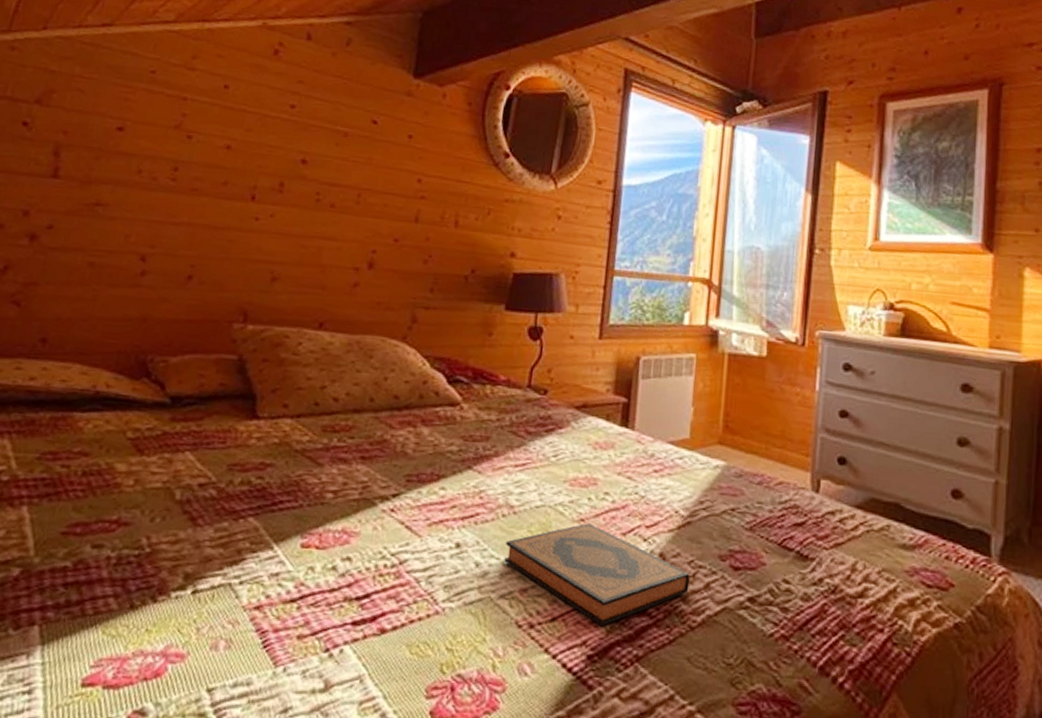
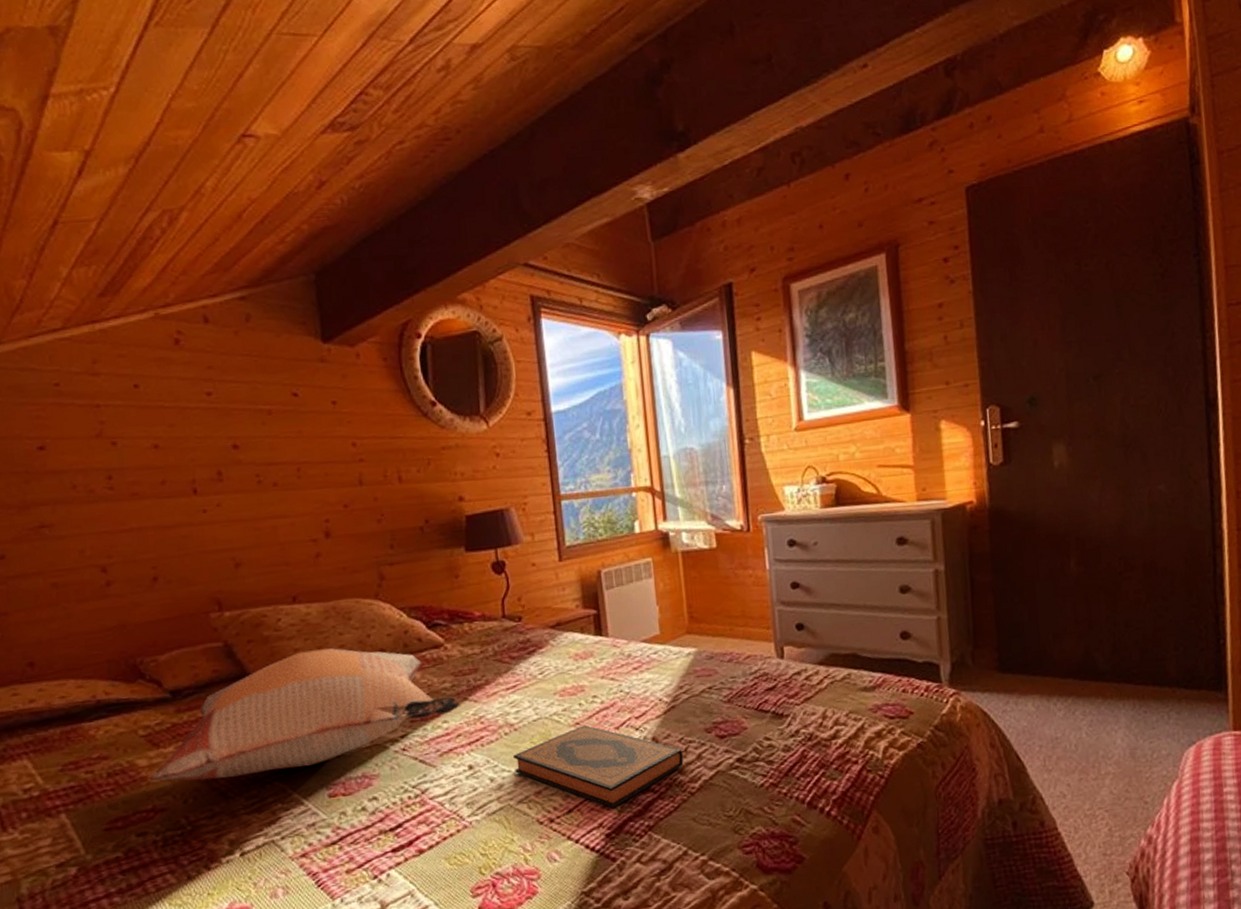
decorative pillow: none [123,381,463,507] -> present [150,648,460,782]

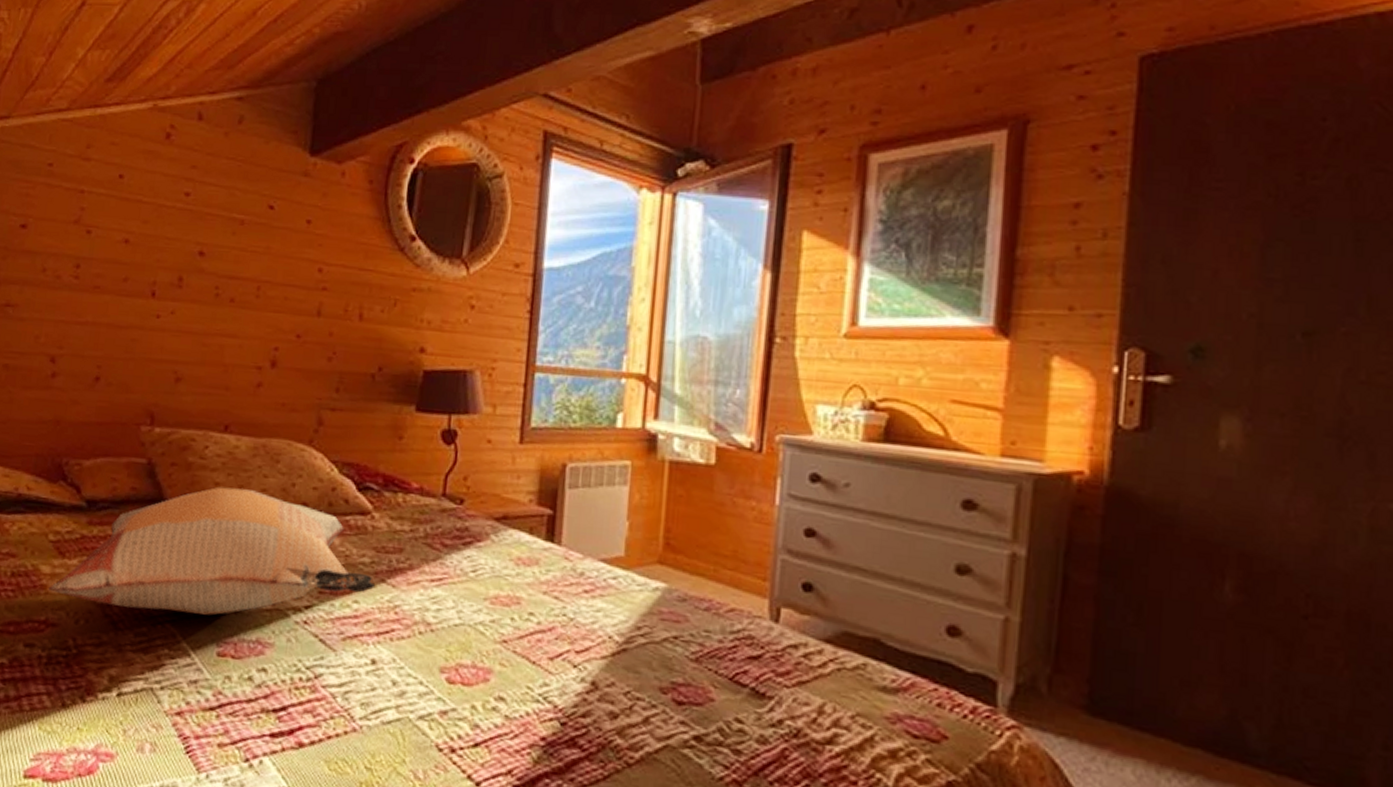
hardback book: present [513,725,684,809] -> none [422,645,626,757]

